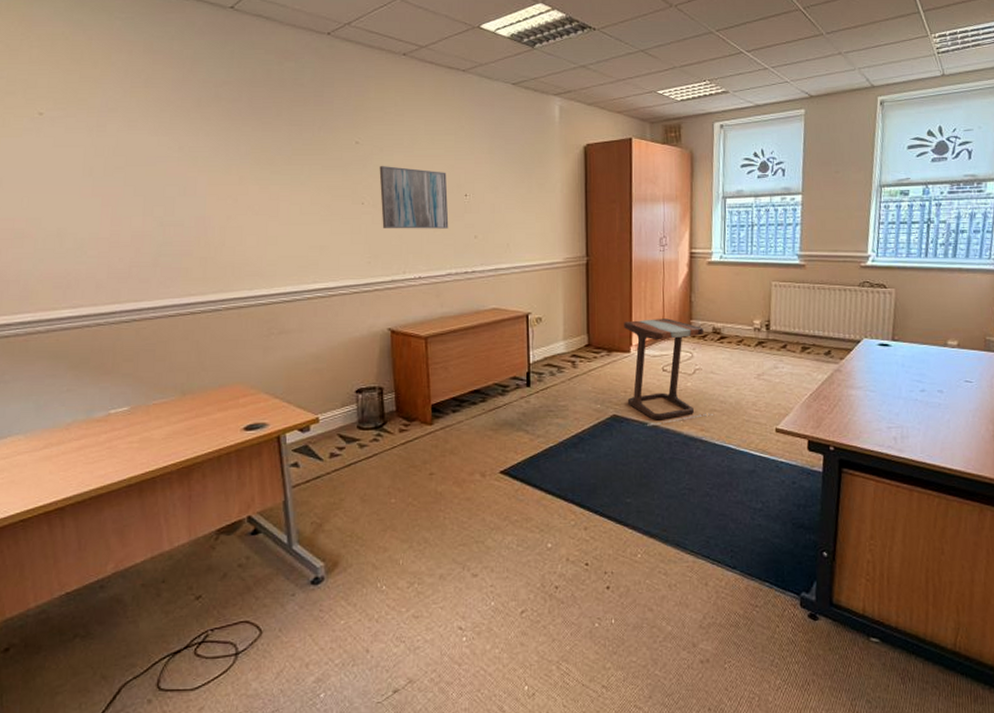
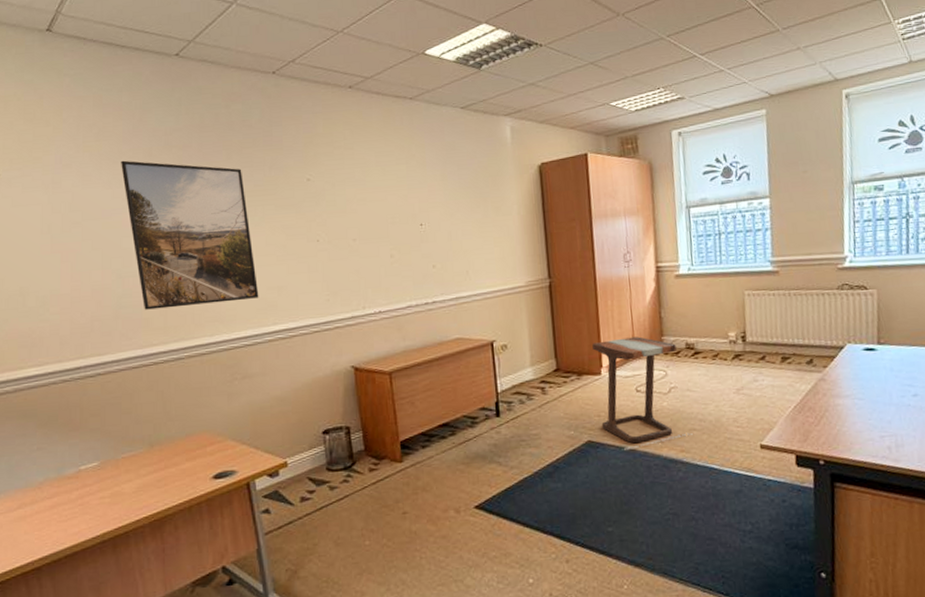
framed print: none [168,109,301,260] -> present [121,160,259,310]
wall art: present [379,166,449,229] -> none [332,201,406,265]

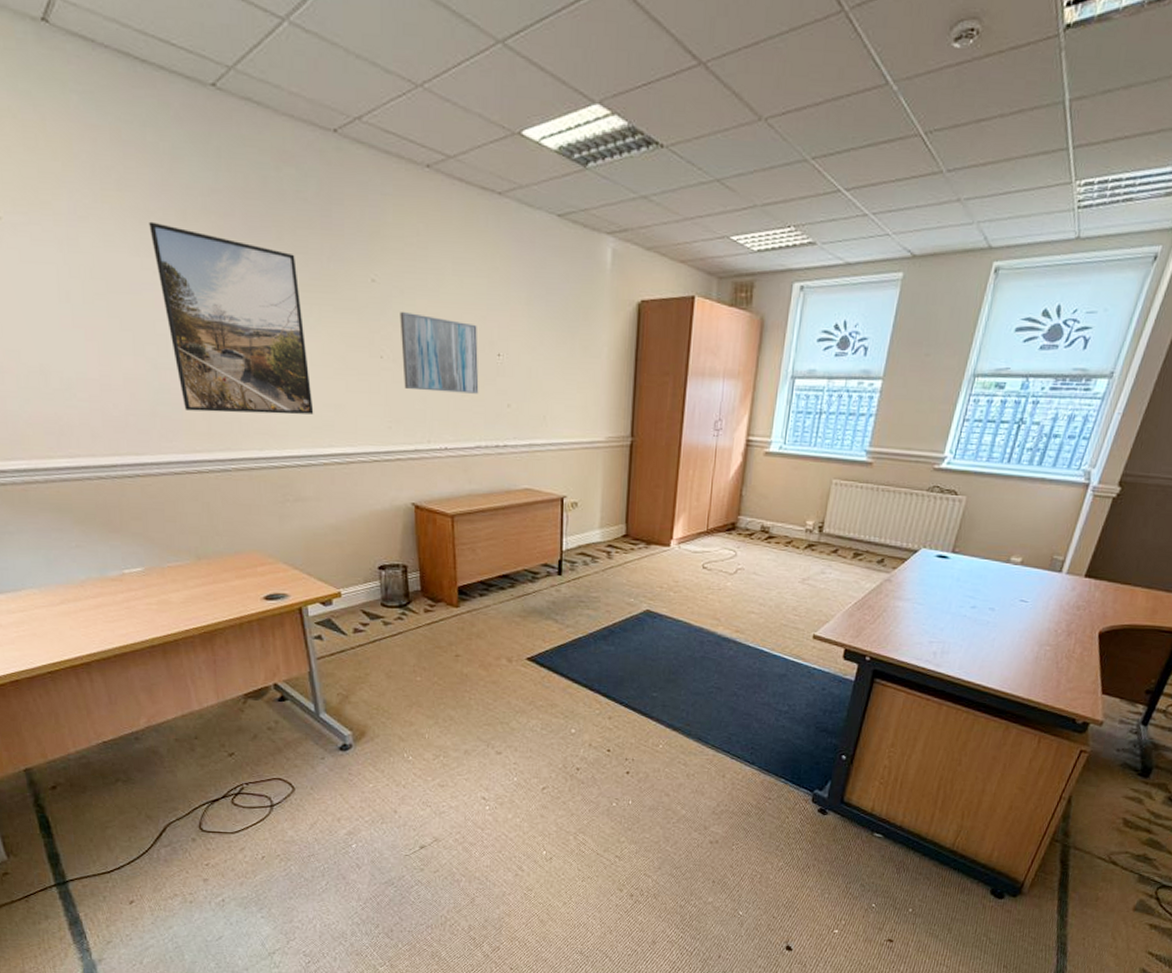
wall art: none [332,201,406,265] -> present [400,312,479,394]
side table: present [592,337,693,450] -> none [662,511,751,624]

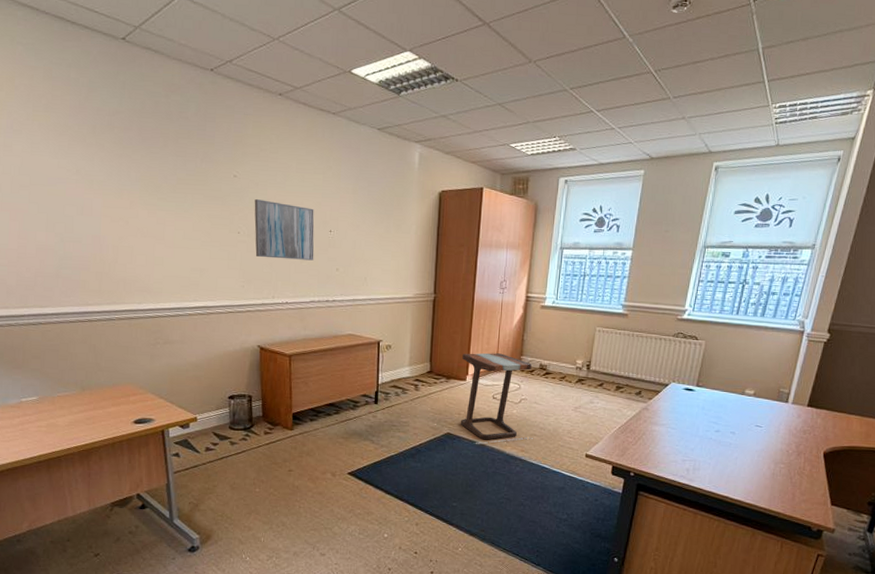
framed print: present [149,221,314,415] -> none [67,133,184,276]
side table: none [662,511,751,624] -> present [460,353,533,444]

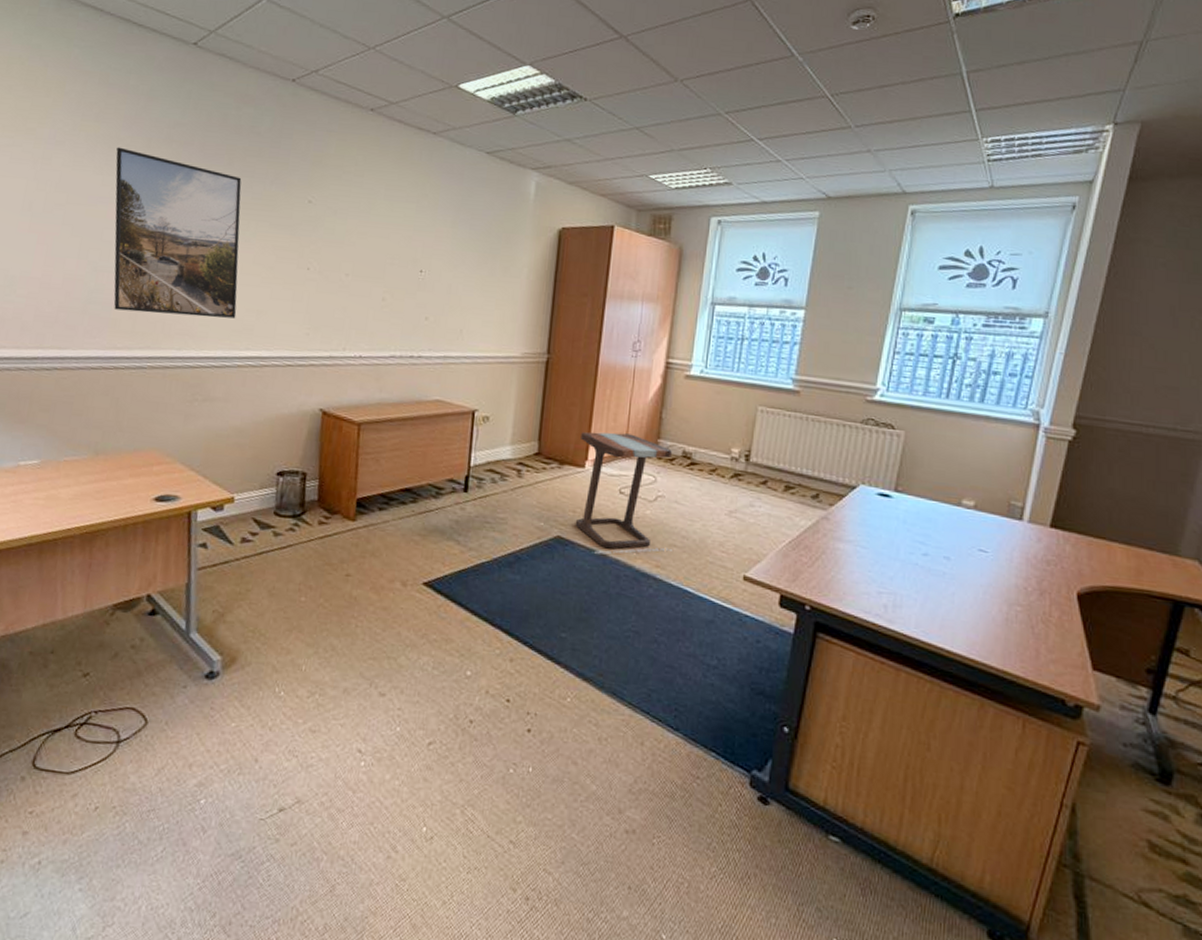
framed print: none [67,133,184,276] -> present [113,147,242,319]
wall art: present [254,199,315,261] -> none [326,230,403,306]

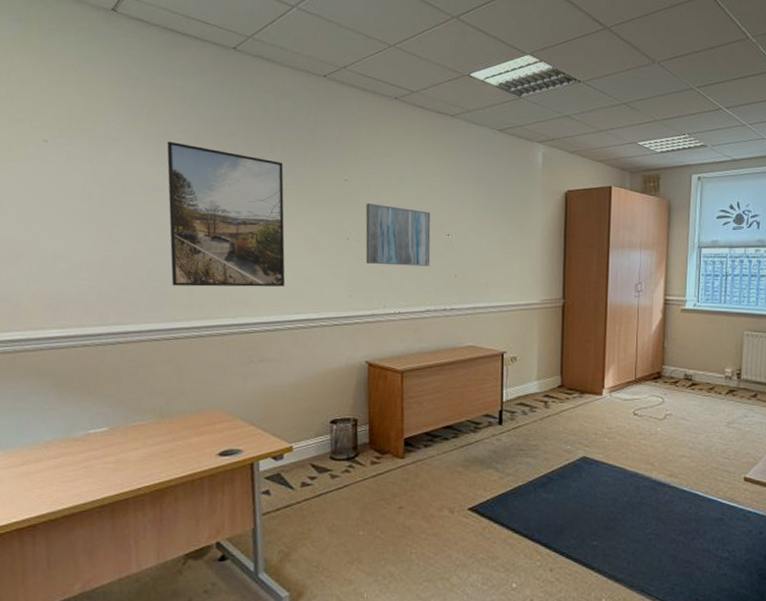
wall art: none [326,230,403,306] -> present [365,203,431,266]
side table: present [575,432,672,555] -> none [597,363,682,469]

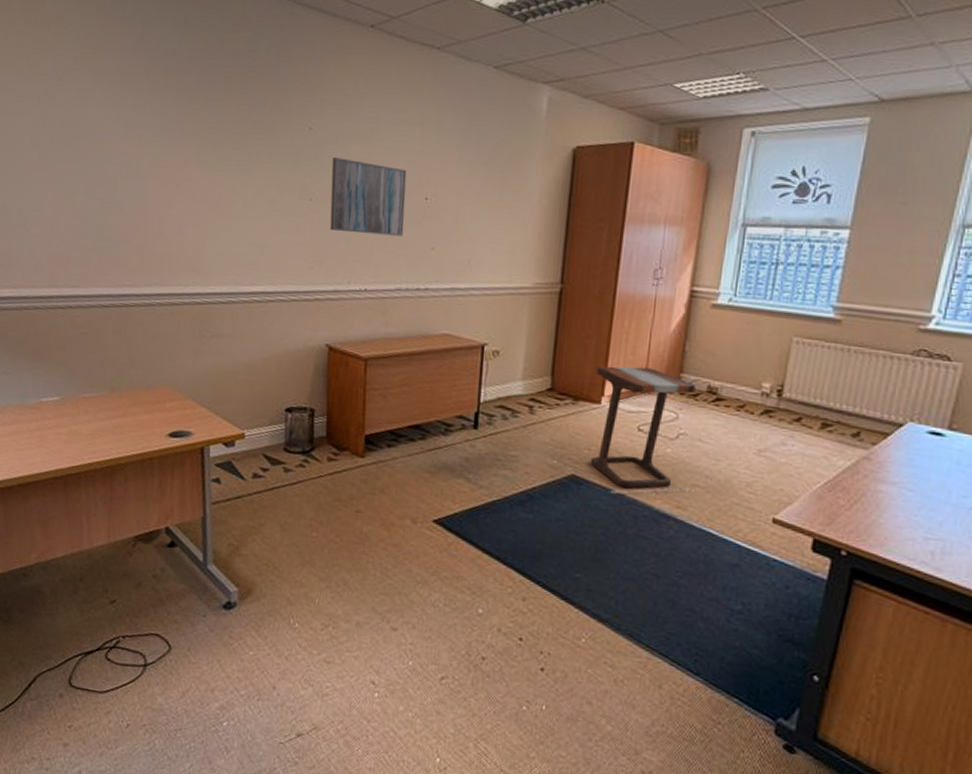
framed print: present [167,141,285,287] -> none [116,79,241,253]
side table: none [597,363,682,469] -> present [590,366,696,494]

